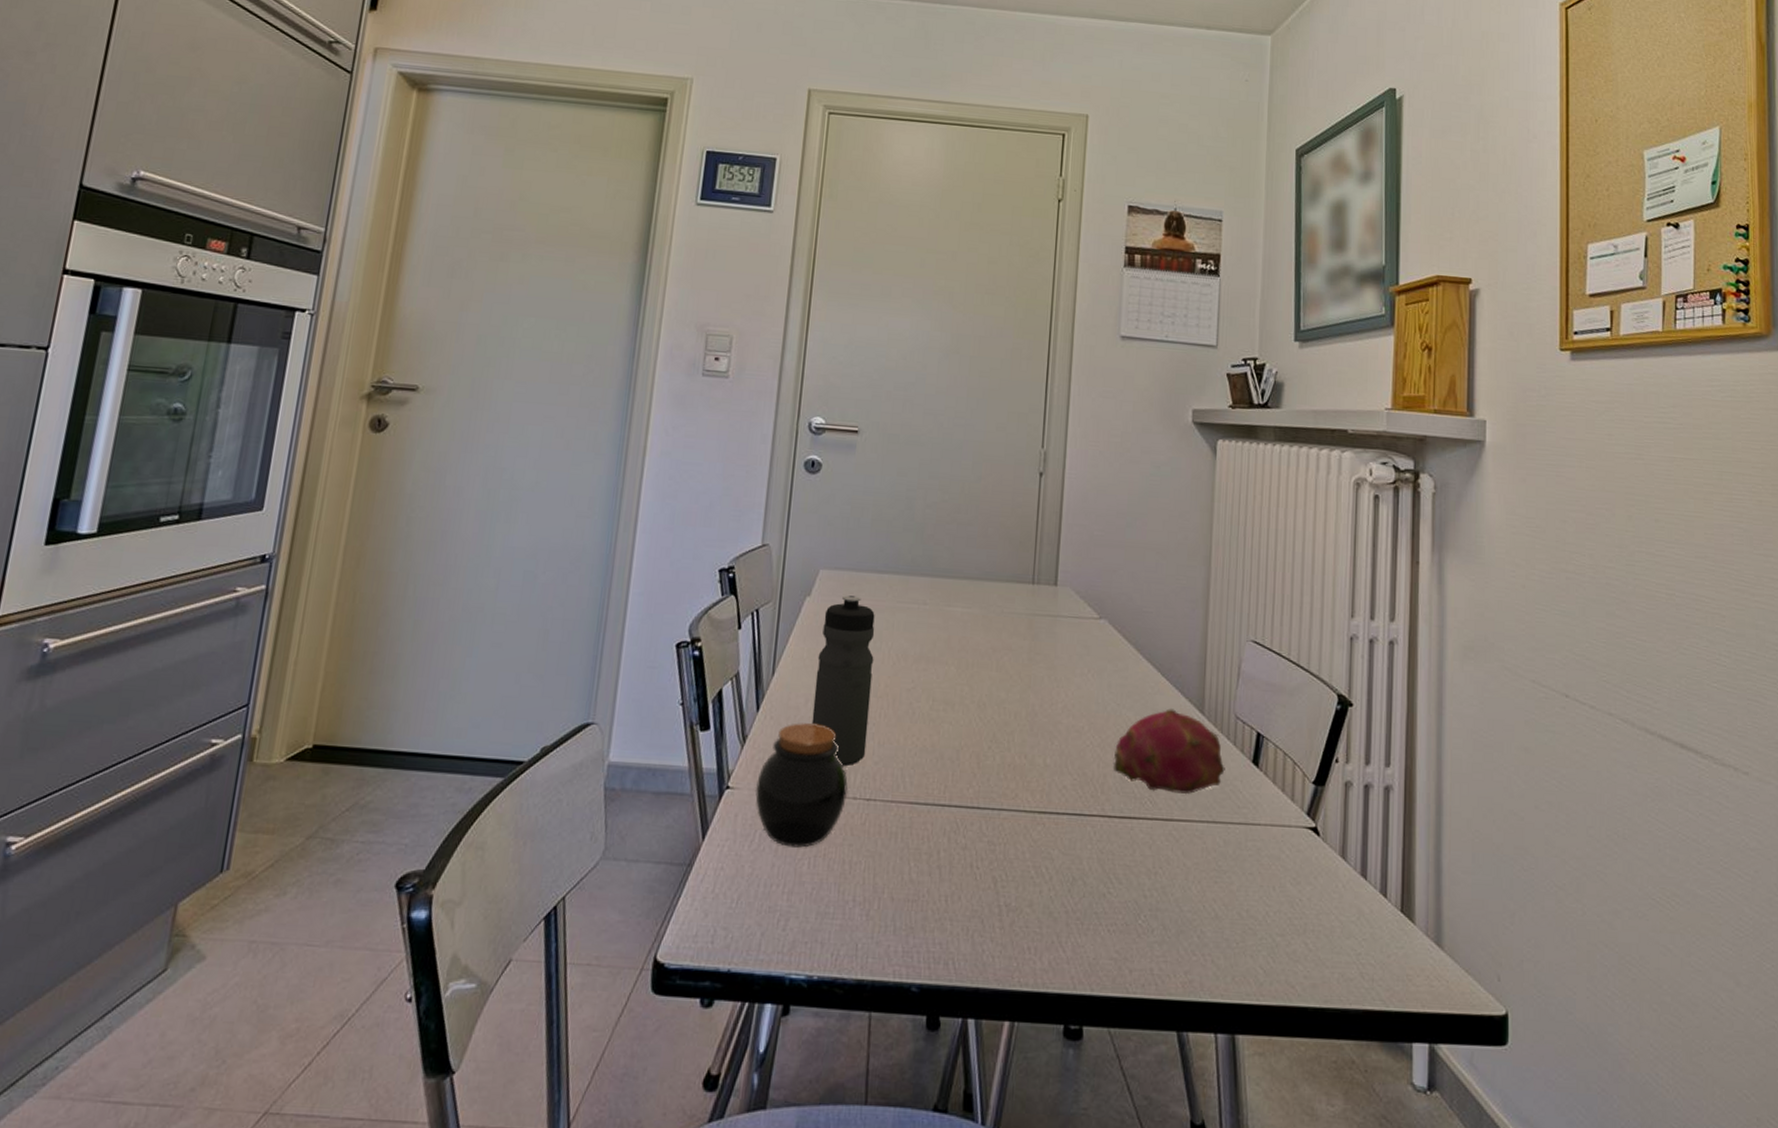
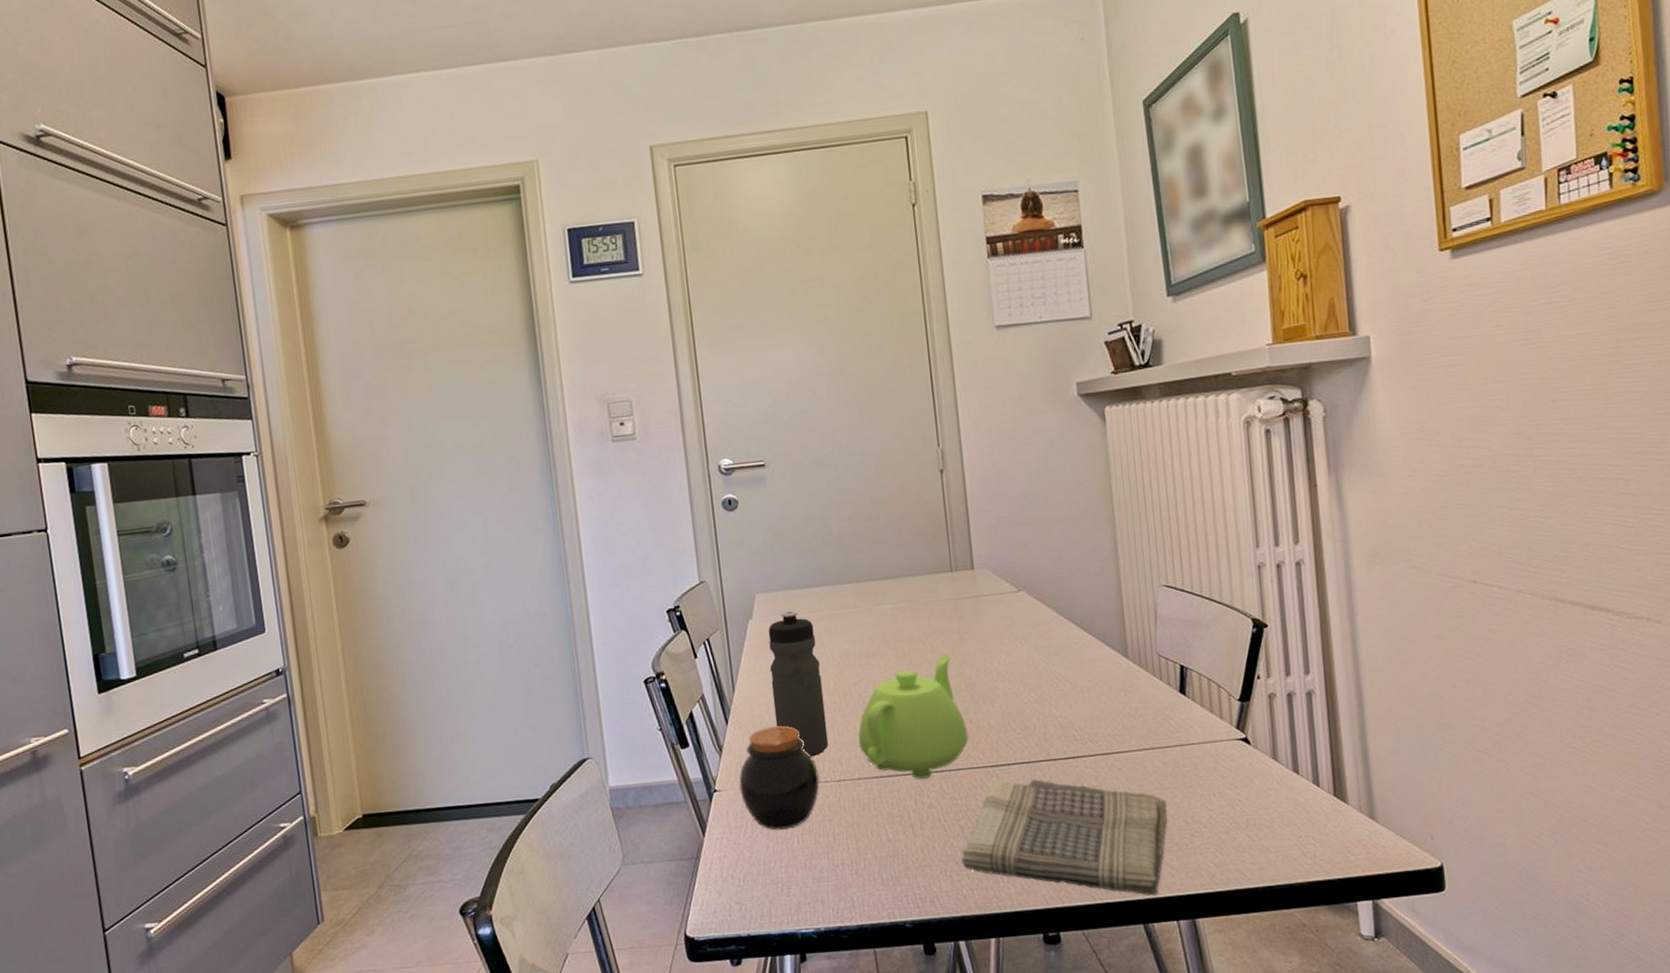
teapot: none [898,673,1020,814] -> present [858,653,969,779]
dish towel: none [987,827,1223,999] -> present [961,778,1168,896]
fruit: present [1112,708,1225,795] -> none [1051,658,1155,732]

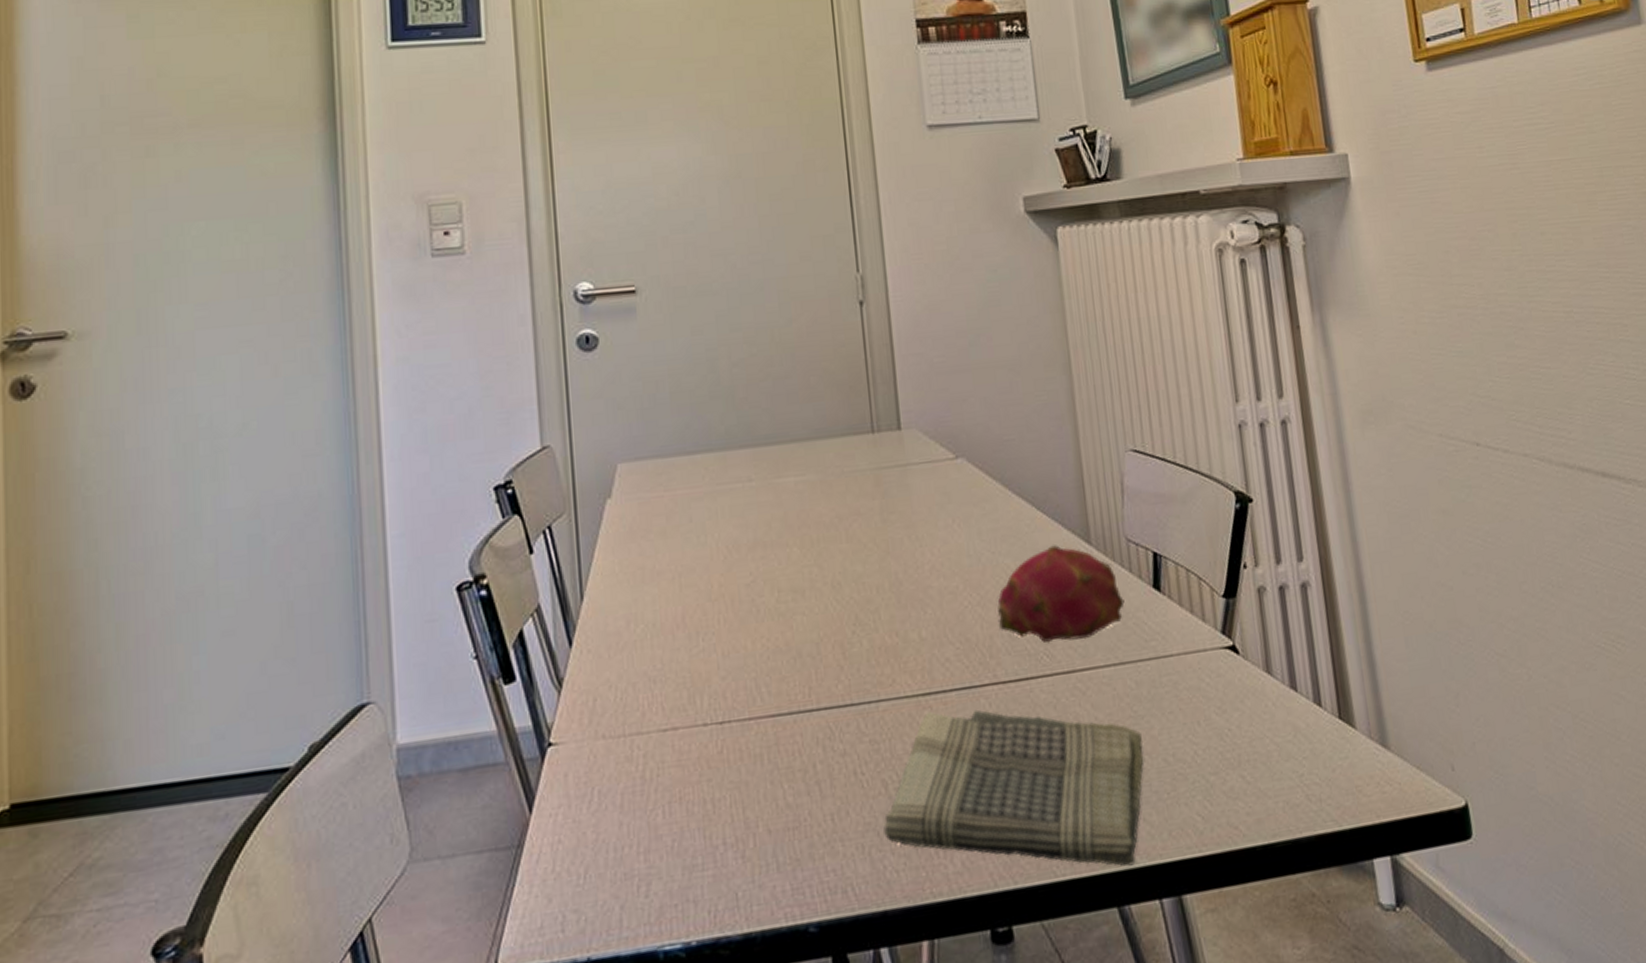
jar: present [738,726,820,830] -> none [583,646,696,799]
water bottle: present [768,611,829,757] -> none [632,487,709,690]
teapot: present [858,653,969,779] -> none [749,541,894,717]
fruit: none [1051,658,1155,732] -> present [997,545,1124,643]

